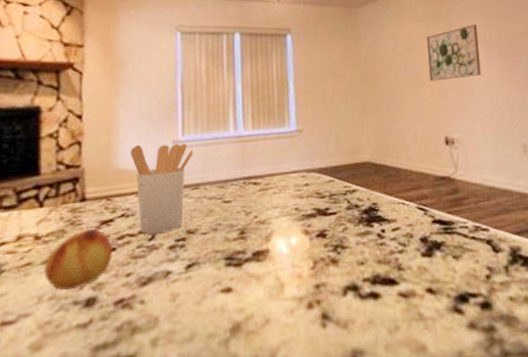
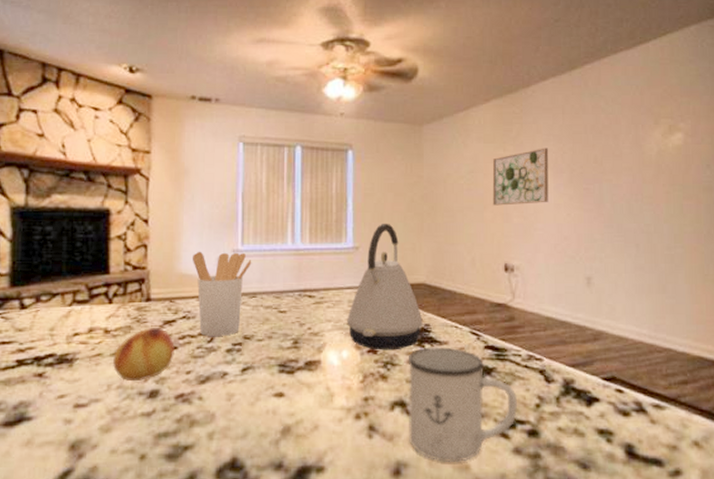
kettle: none [294,104,370,234] -> present [347,223,423,350]
mug: none [357,224,470,346] -> present [408,347,518,463]

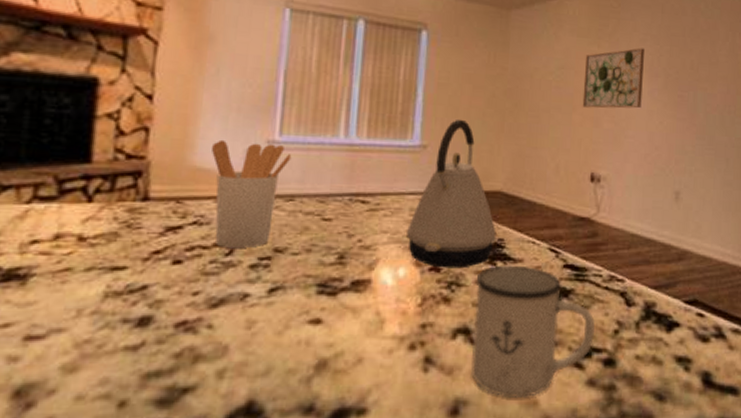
fruit: present [113,327,176,382] -> none [87,234,180,306]

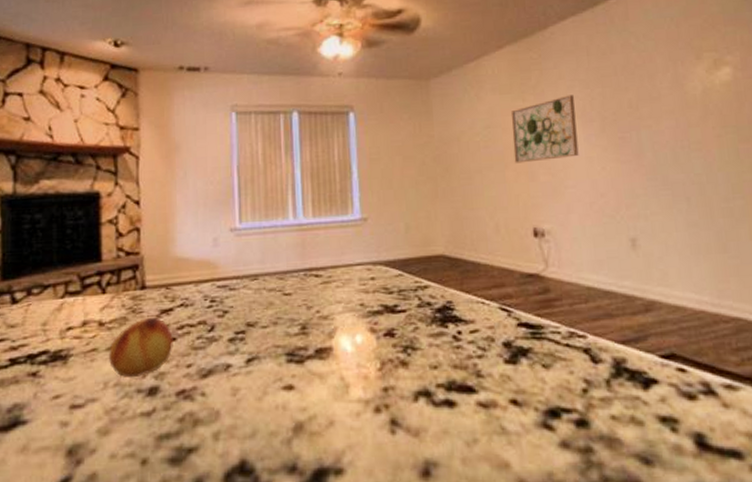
fruit: none [87,234,180,306] -> present [109,317,174,379]
utensil holder: present [211,139,292,248] -> none [187,231,252,325]
kettle: present [407,119,497,269] -> none [359,189,445,333]
mug: present [471,265,596,399] -> none [430,326,562,461]

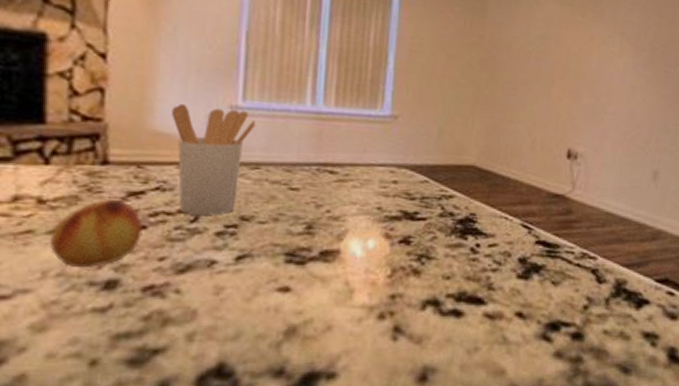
utensil holder: none [187,231,252,325] -> present [171,103,256,215]
wall art: present [510,94,579,163] -> none [562,18,631,84]

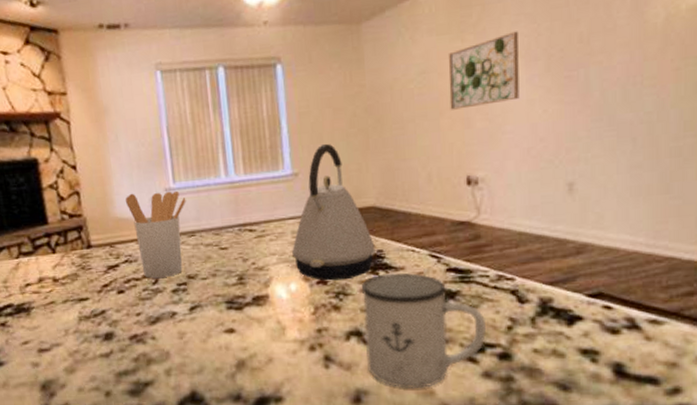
fruit: present [50,198,144,269] -> none [65,272,123,326]
kettle: none [376,89,469,242] -> present [292,143,375,281]
mug: none [440,239,566,368] -> present [361,272,487,389]
wall art: none [562,18,631,84] -> present [448,31,520,110]

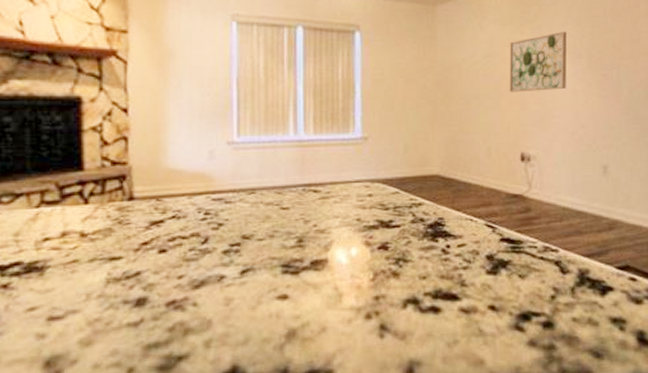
utensil holder: present [125,191,186,278] -> none [180,143,250,237]
kettle: present [292,143,375,281] -> none [356,111,436,247]
mug: present [361,272,487,389] -> none [421,240,533,359]

